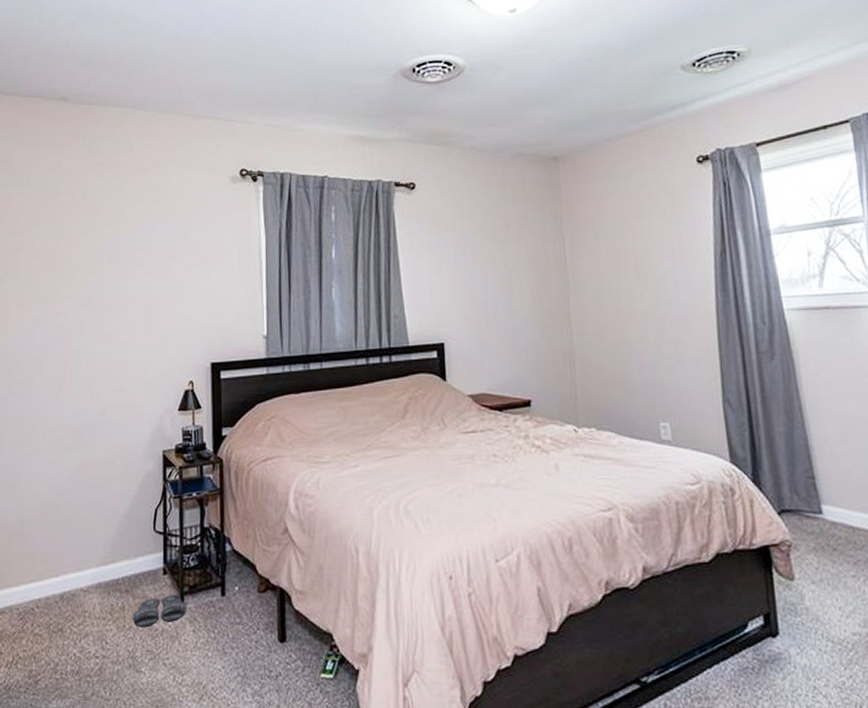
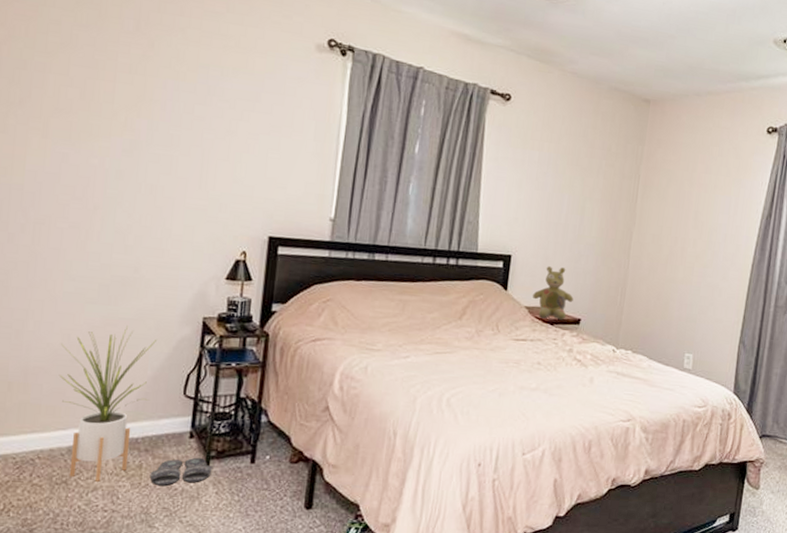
house plant: none [48,468,125,627] -> present [59,326,156,482]
stuffed bear: none [474,347,519,405] -> present [533,266,574,320]

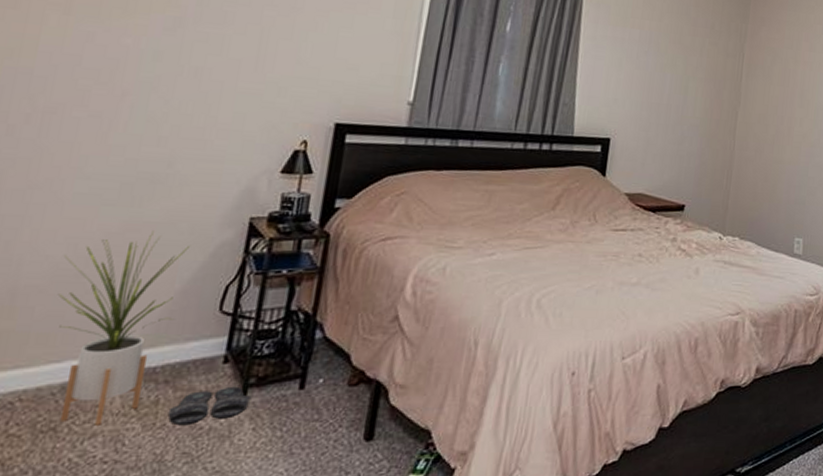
stuffed bear: present [533,266,574,320] -> none [633,149,677,207]

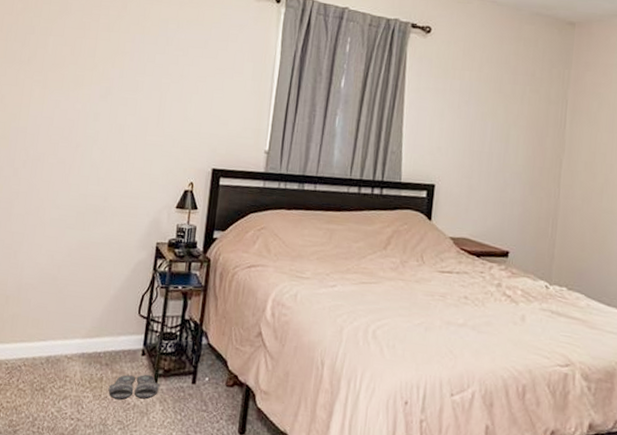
house plant: present [57,231,189,425] -> none [43,249,119,391]

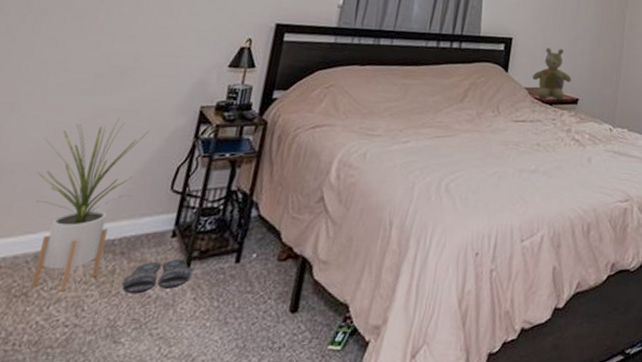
house plant: none [43,249,119,391] -> present [31,117,149,292]
stuffed bear: none [458,196,500,253] -> present [532,48,572,101]

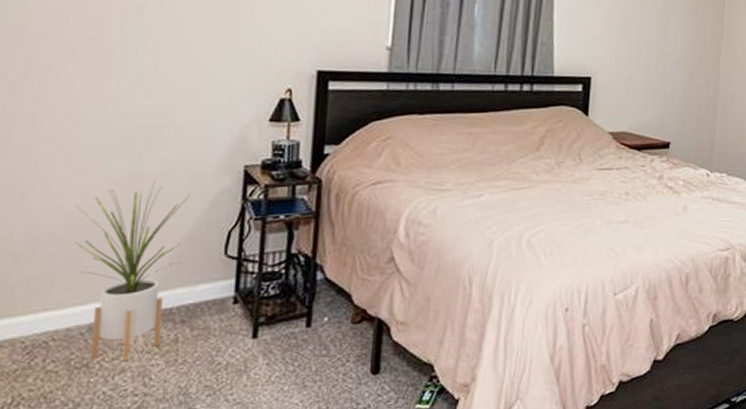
slippers: present [122,259,194,294] -> none [187,325,263,362]
stuffed bear: present [532,48,572,101] -> none [617,87,661,145]

